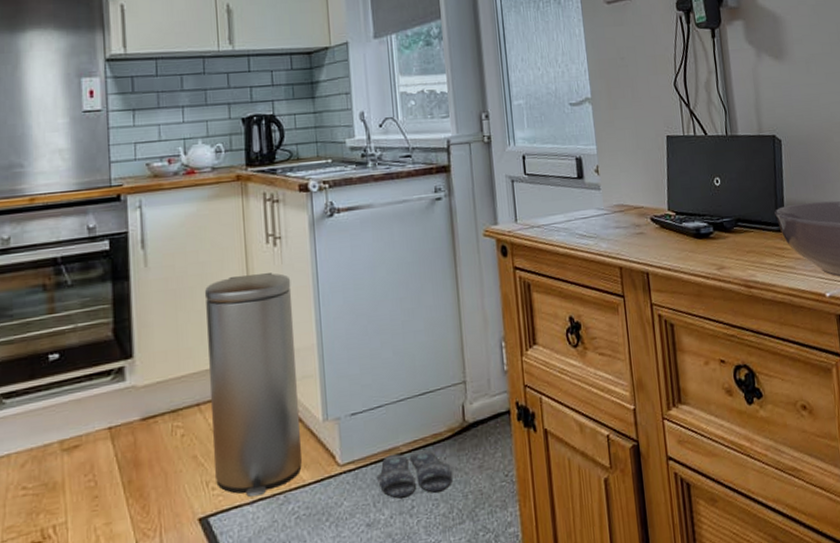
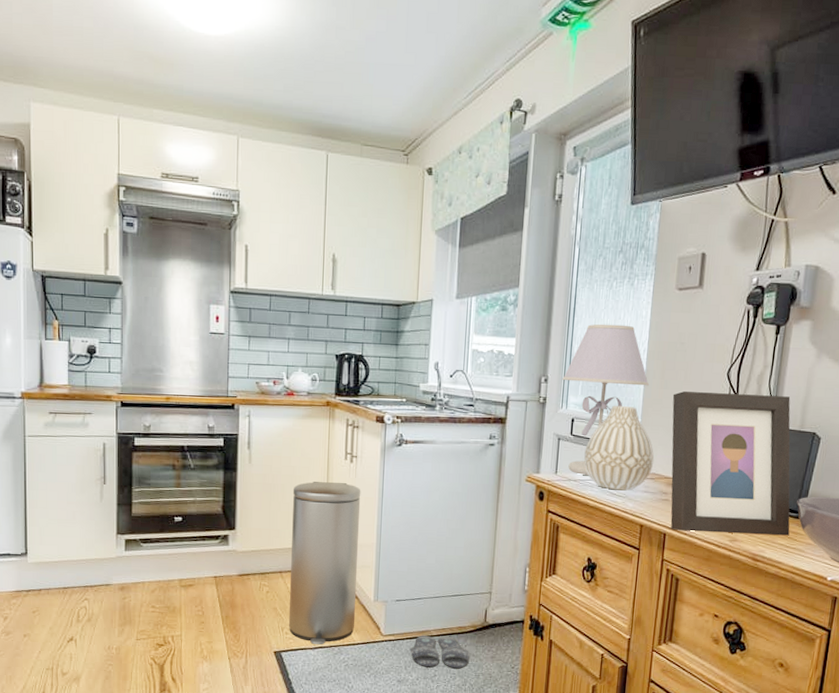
table lamp: none [504,46,598,220] -> present [562,324,650,476]
vase: none [543,133,620,231] -> present [584,405,655,491]
picture frame: none [624,101,776,267] -> present [670,391,791,536]

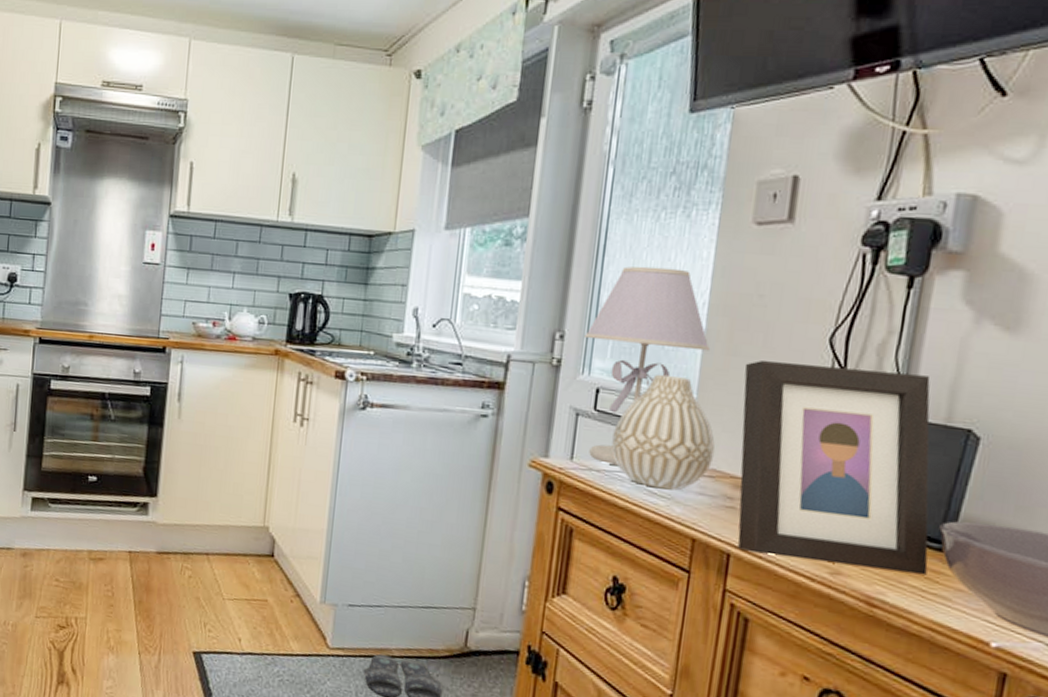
pedal bin: present [288,482,361,645] -> none [212,446,312,651]

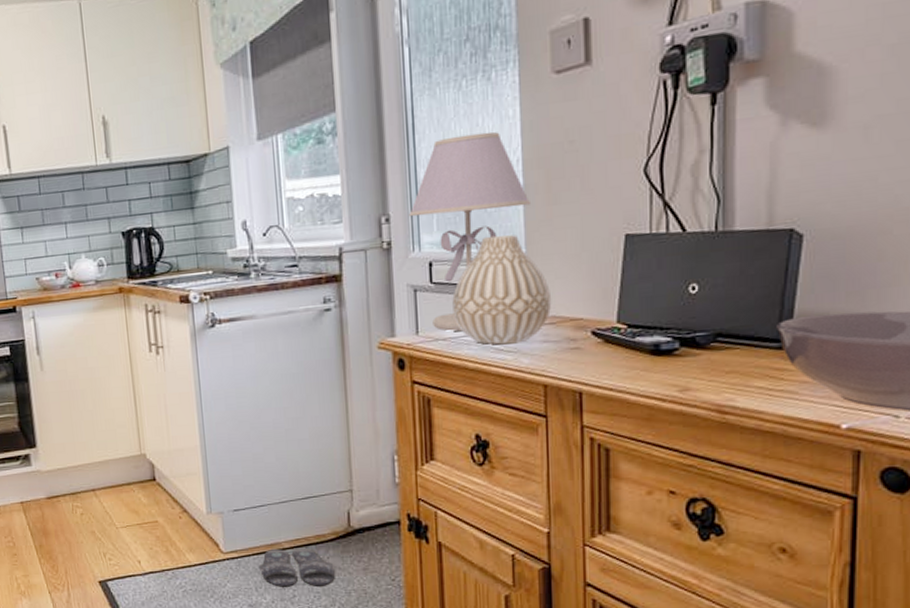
picture frame: present [737,361,931,575] -> none [566,186,771,387]

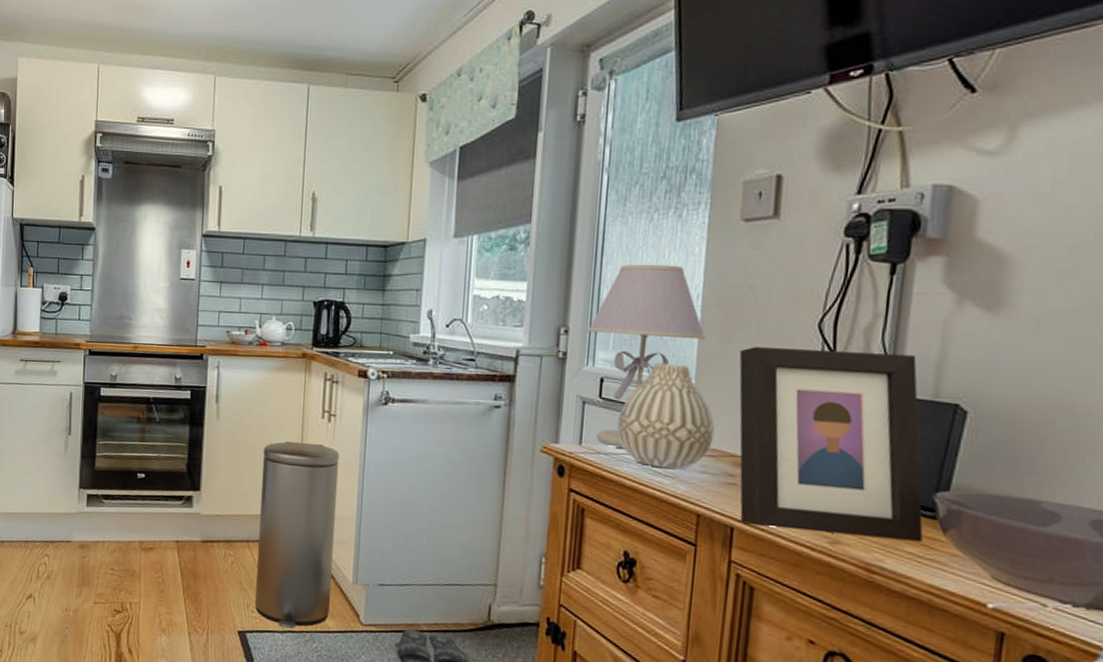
pedal bin: none [94,379,188,570] -> present [254,442,340,629]
picture frame: none [566,186,771,387] -> present [739,347,923,542]

